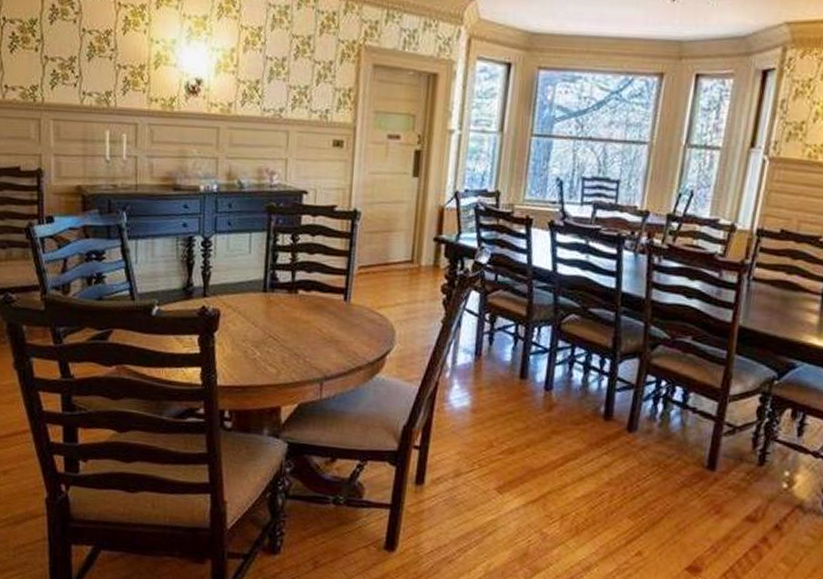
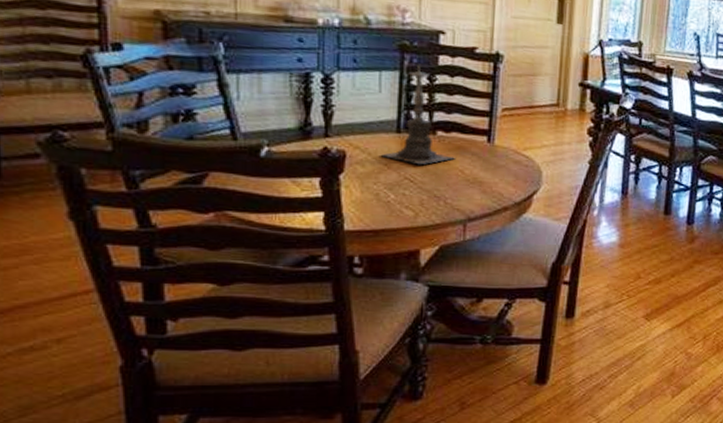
candle holder: none [249,226,314,324] -> present [380,66,455,165]

